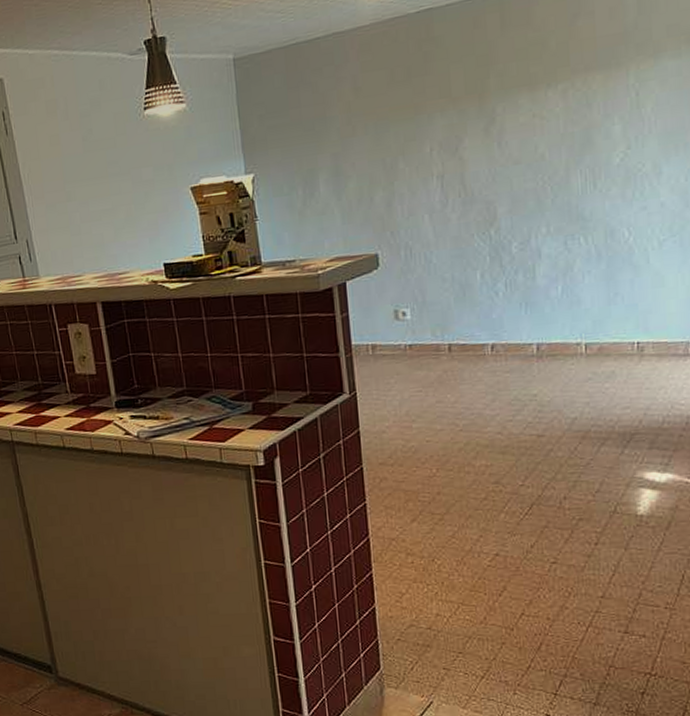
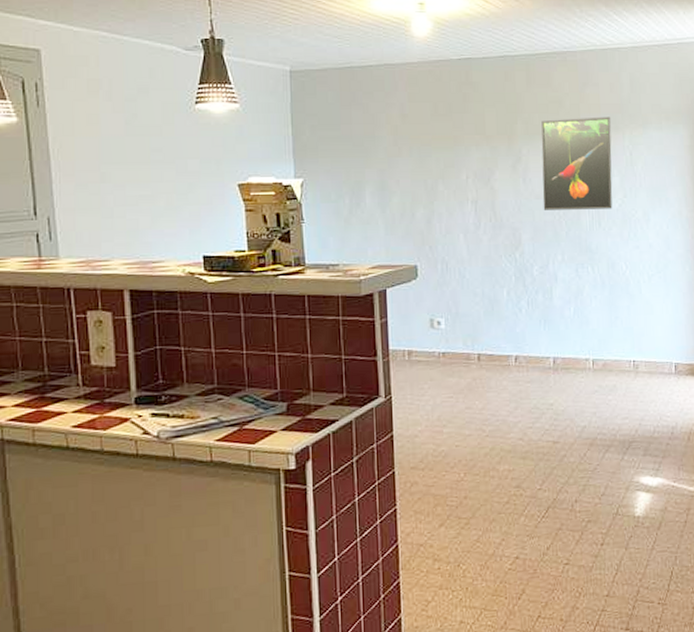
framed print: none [519,51,612,177] -> present [541,117,613,210]

